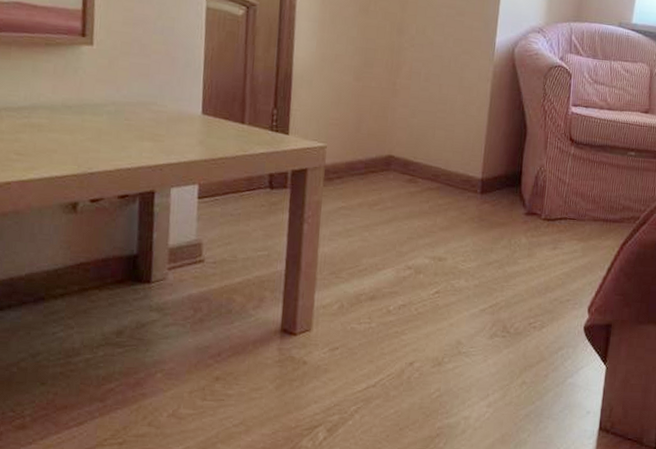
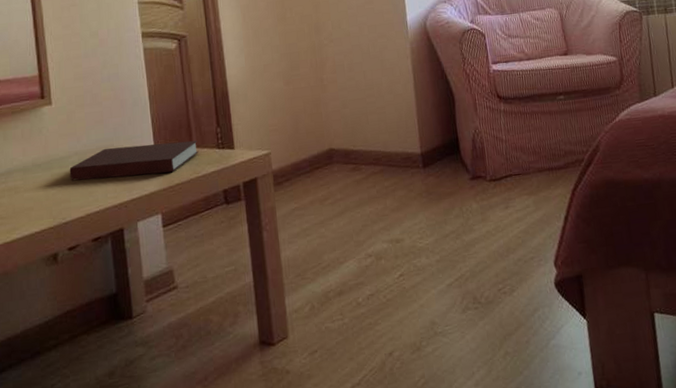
notebook: none [103,104,250,145] -> present [69,140,199,181]

